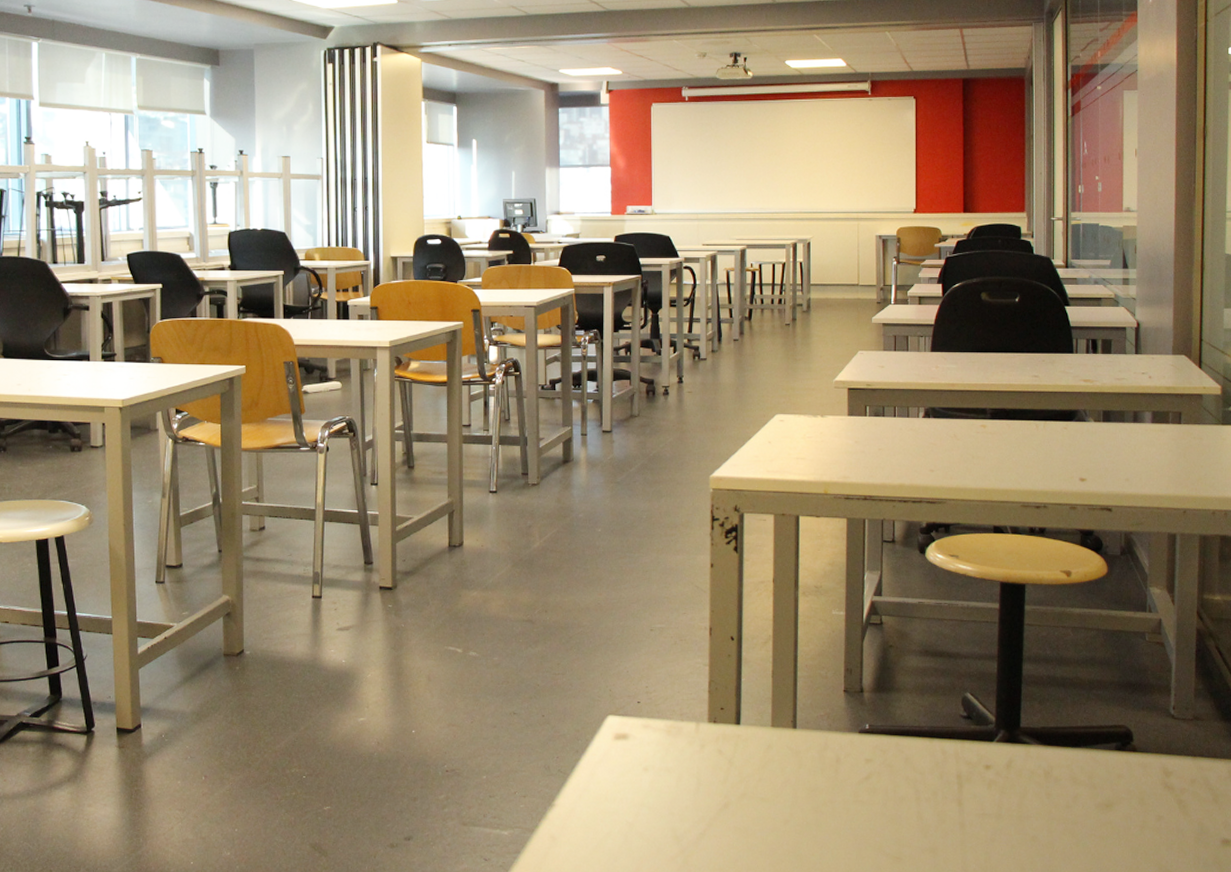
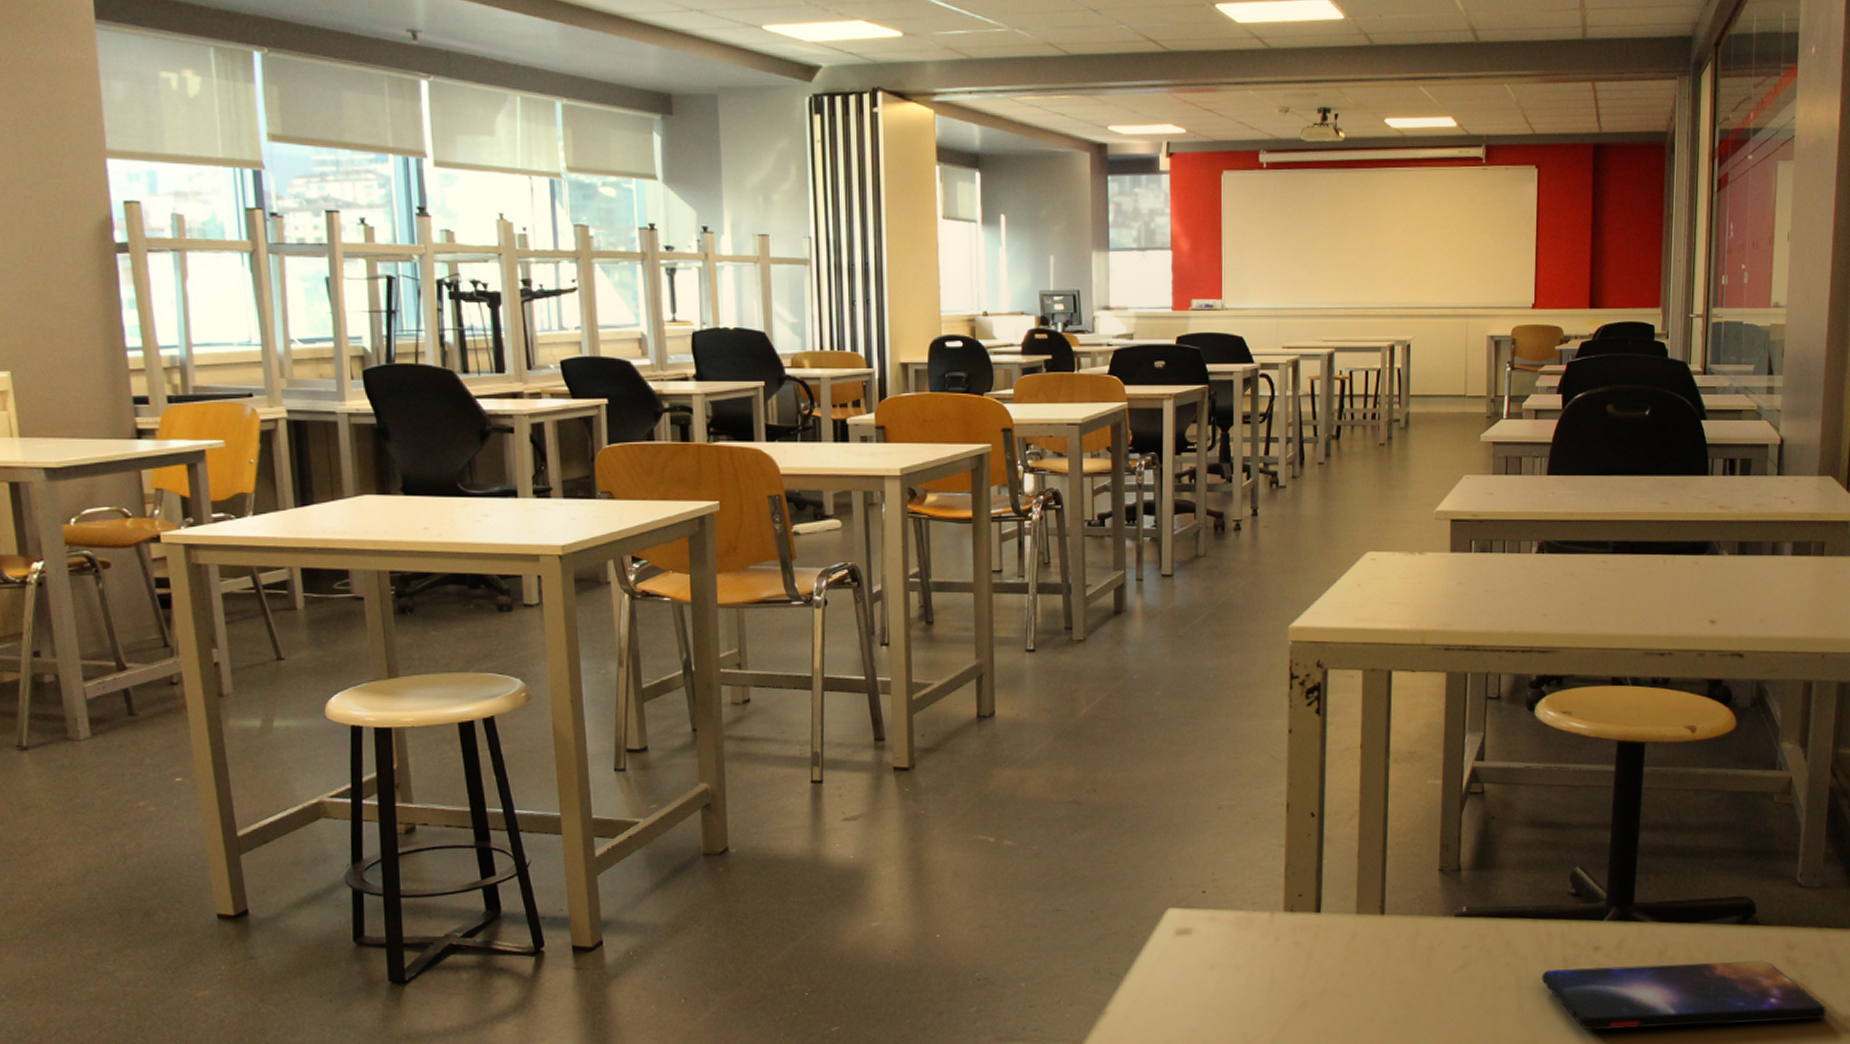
smartphone: none [938,783,1204,843] -> present [1542,960,1826,1031]

